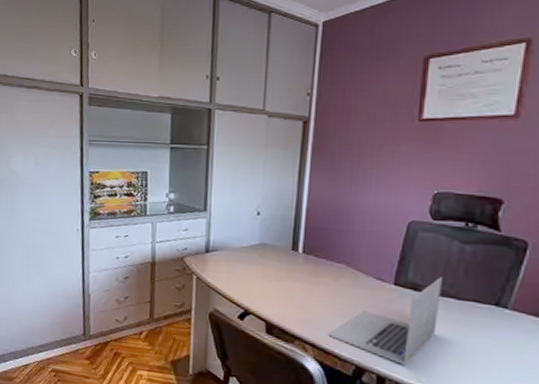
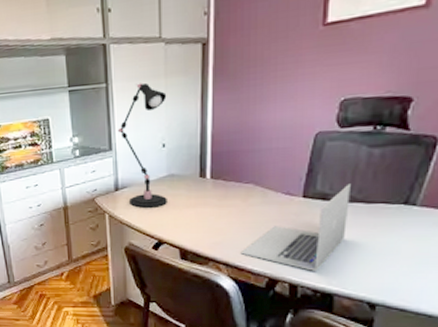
desk lamp: none [214,150,266,275] -> present [117,83,167,208]

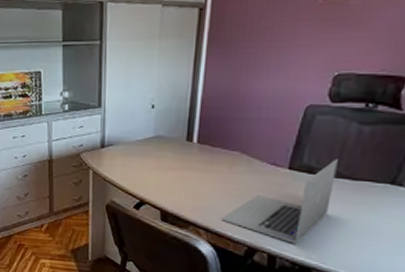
desk lamp: present [117,83,167,208] -> none [108,43,160,167]

